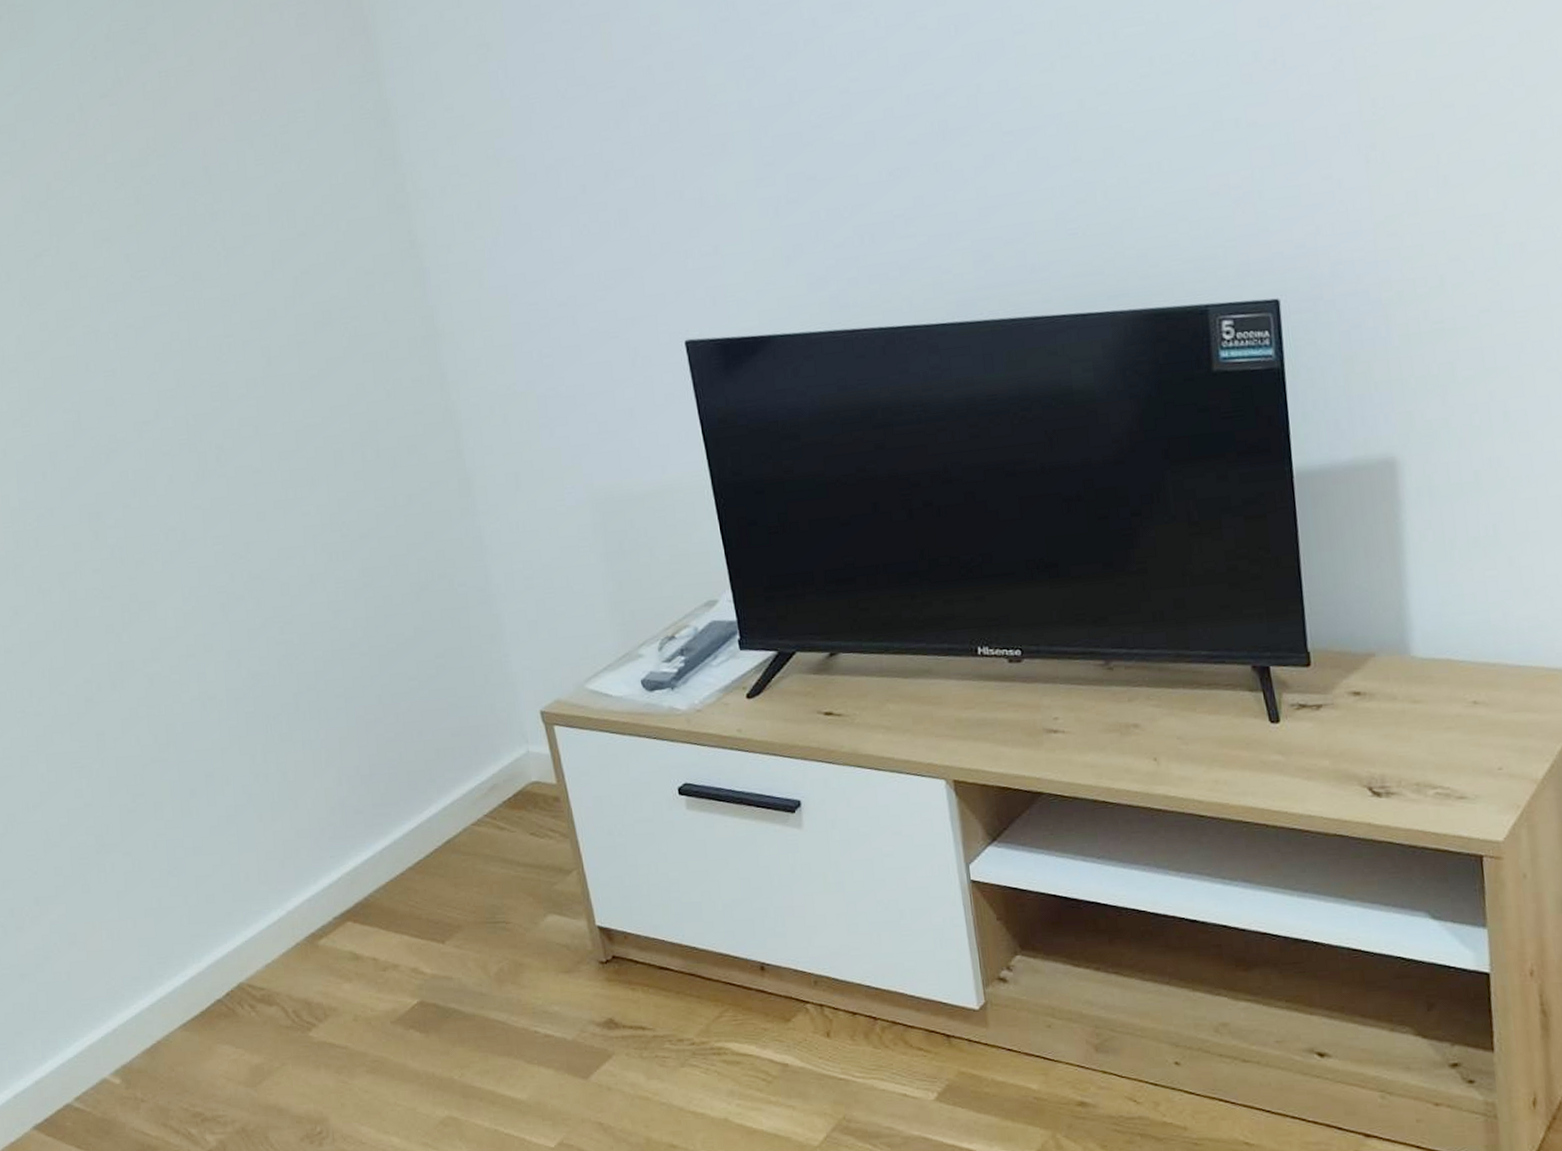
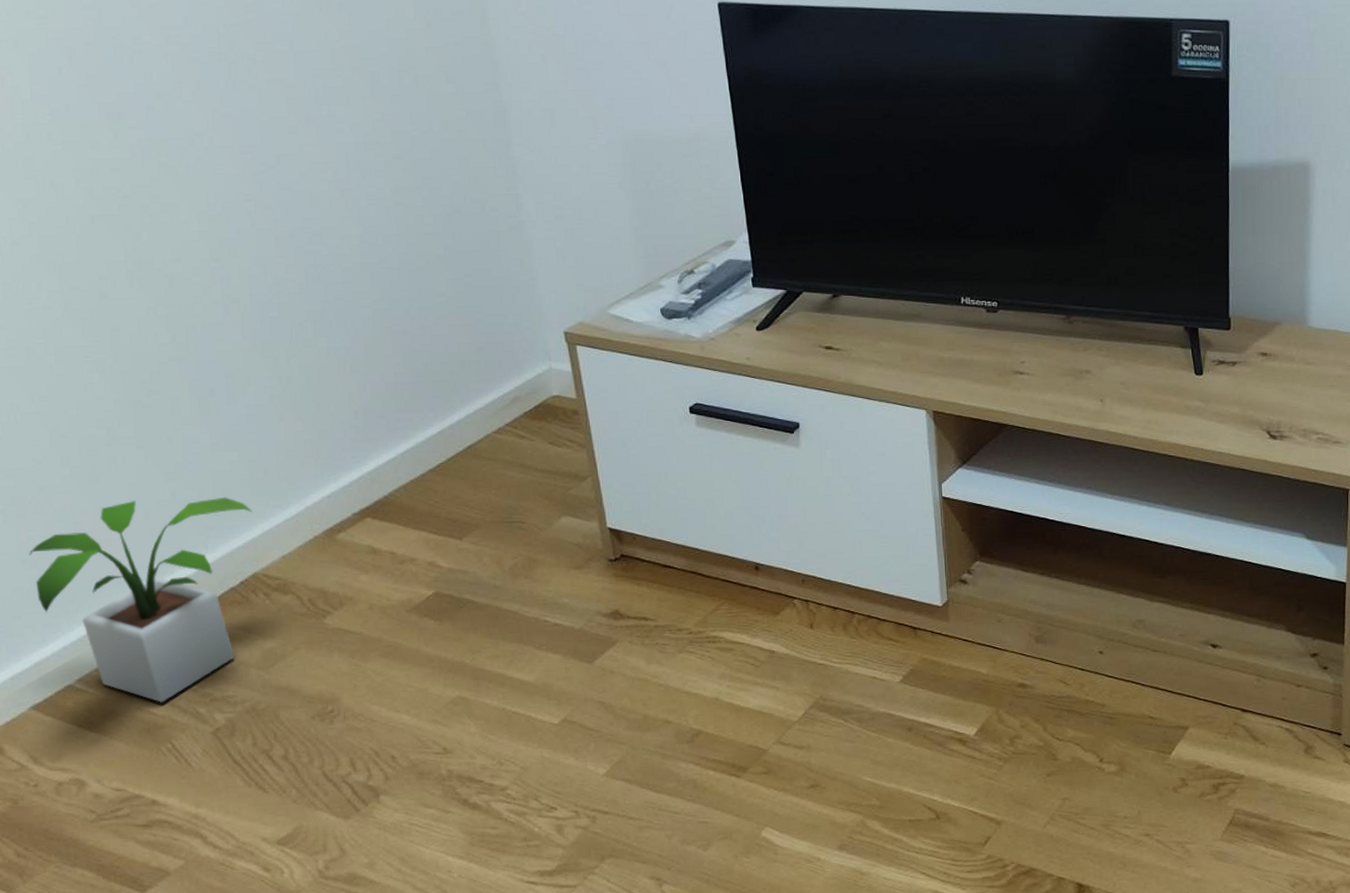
potted plant: none [28,903,235,1124] -> present [29,496,252,704]

